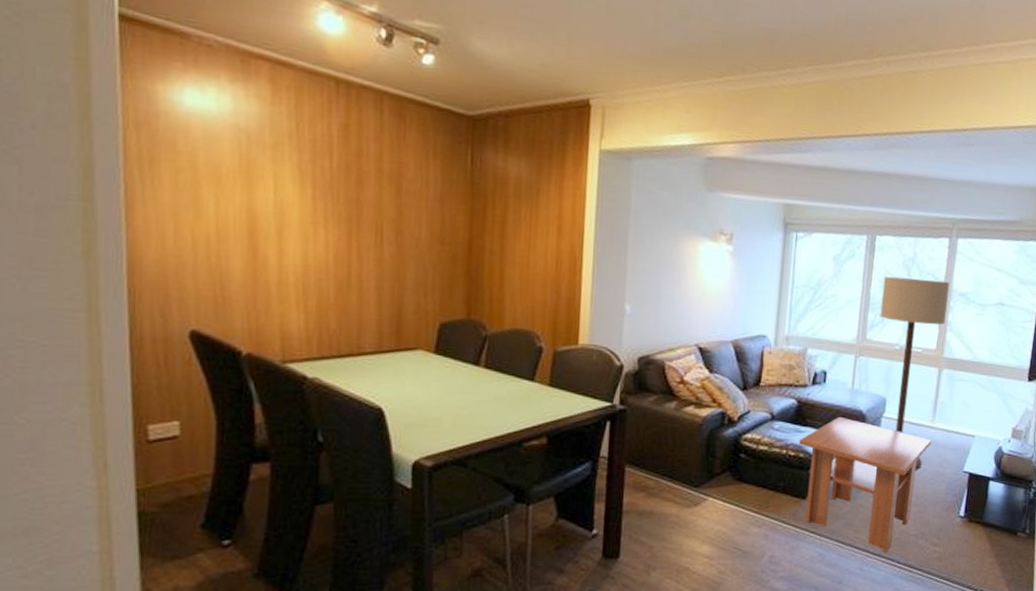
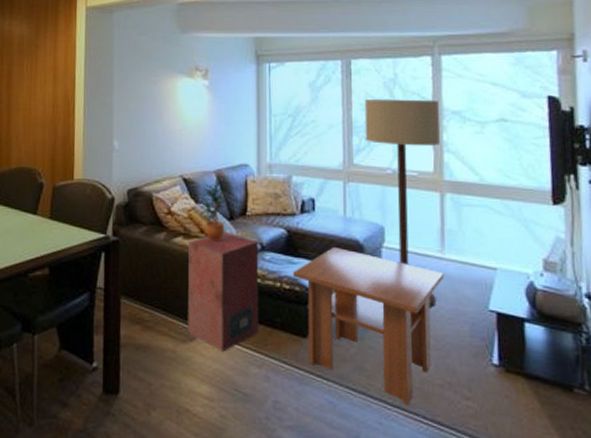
speaker: none [693,401,770,514] -> present [188,231,259,352]
potted plant: none [712,345,748,411] -> present [198,175,232,242]

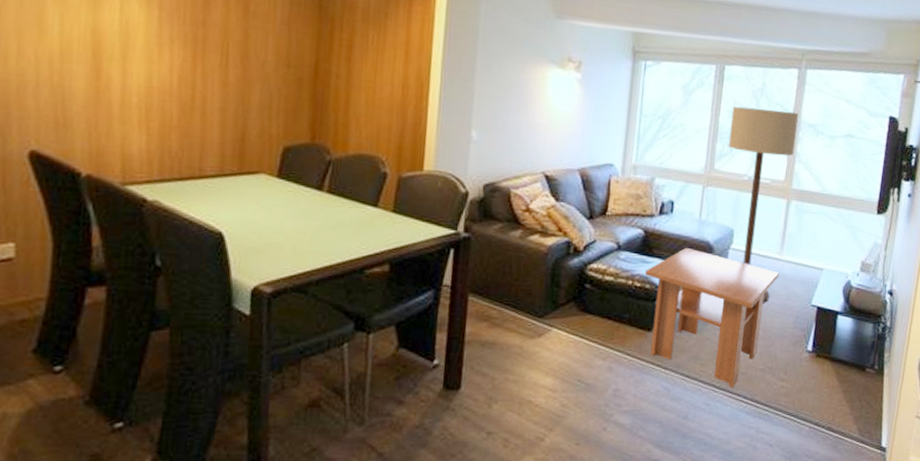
speaker: present [188,231,259,352] -> none [536,230,616,346]
potted plant: present [198,175,232,242] -> none [557,174,595,240]

